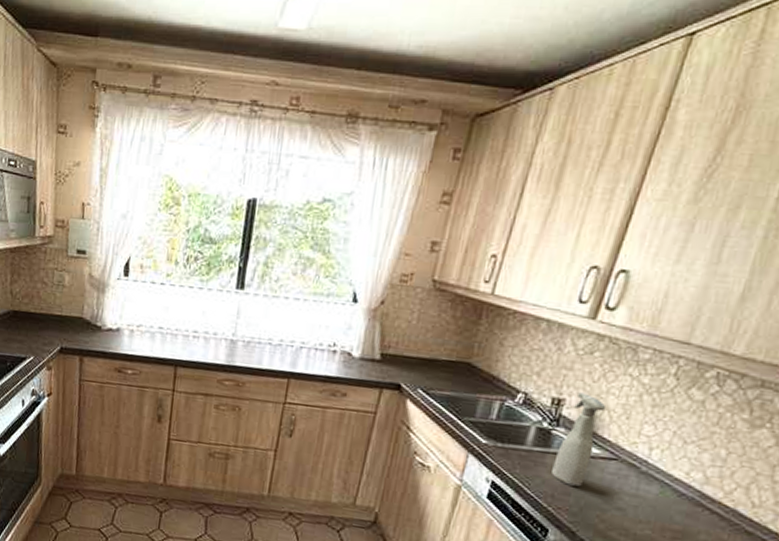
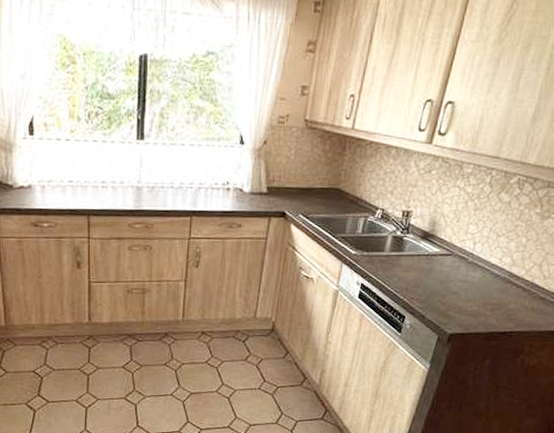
spray bottle: present [551,392,607,487] -> none [405,204,442,280]

